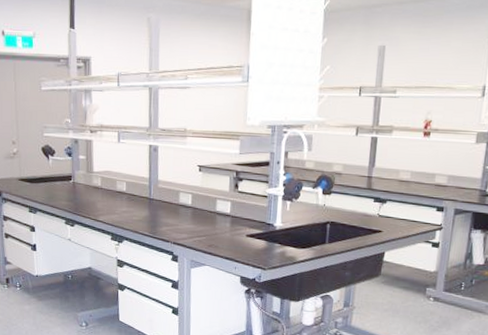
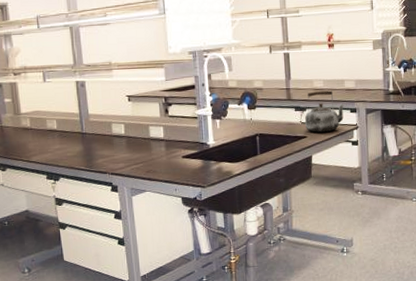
kettle: none [383,183,432,229] -> present [305,90,345,133]

